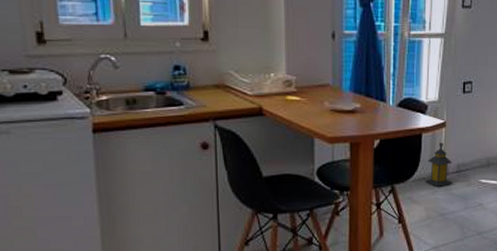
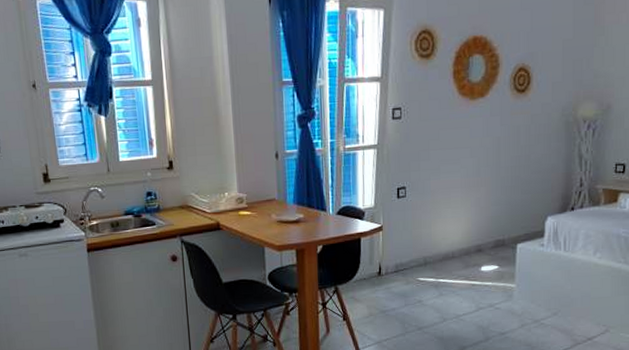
lantern: present [425,142,453,187] -> none [365,245,391,286]

